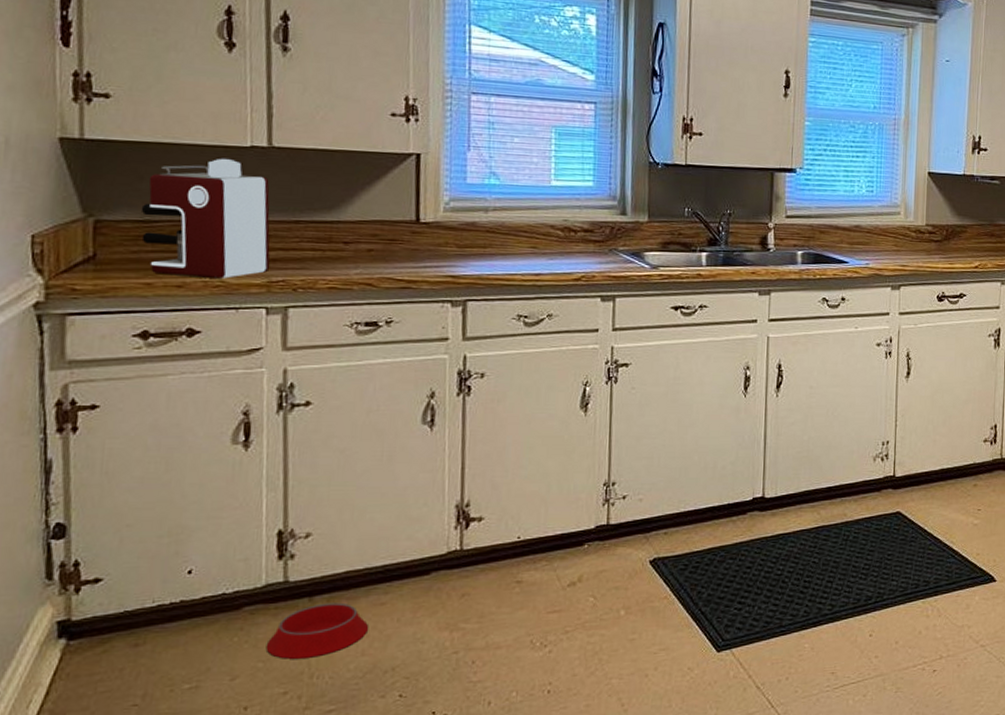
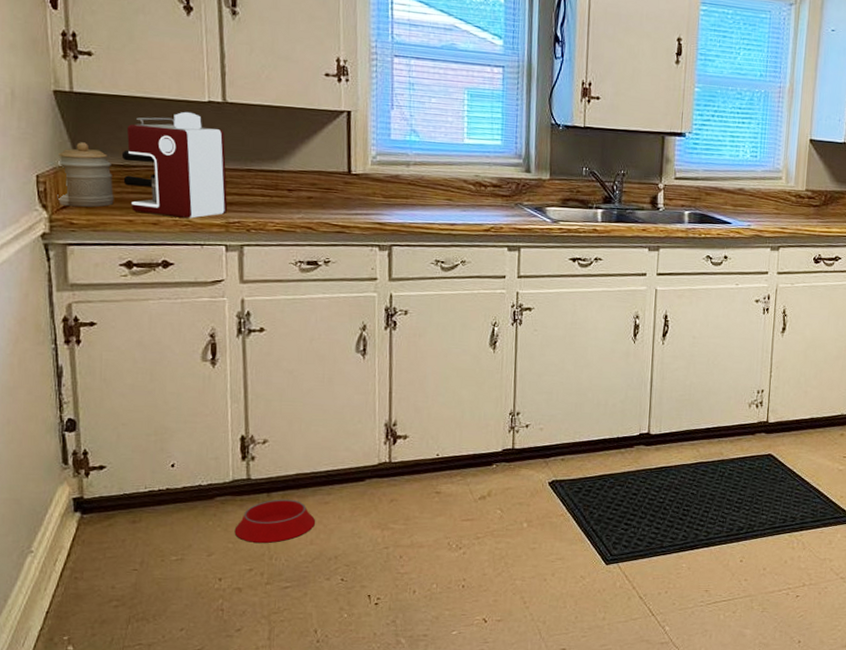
jar: none [56,195,130,271] -> present [56,142,114,208]

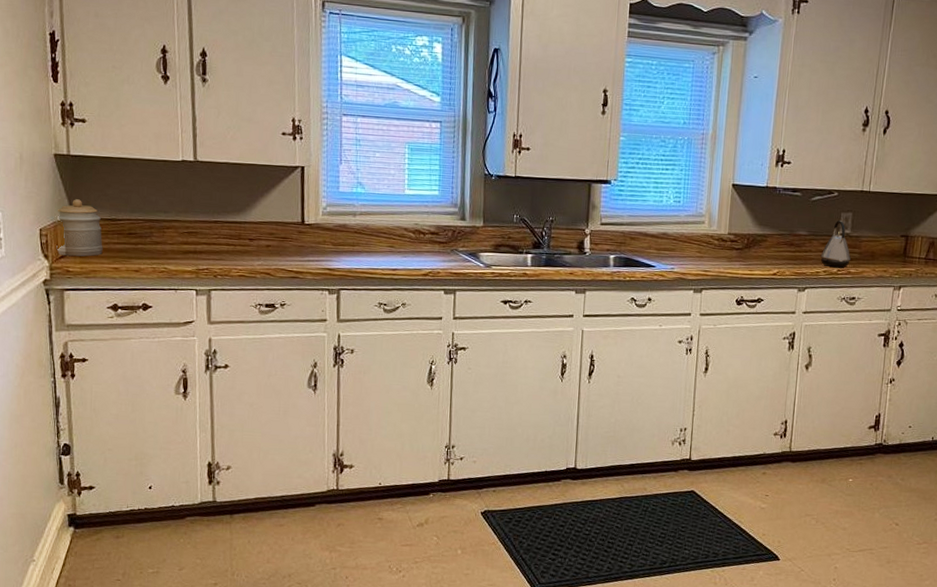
coffee maker: present [121,111,228,219] -> none [109,170,198,266]
pet bowl: present [234,499,316,543] -> none [202,520,272,560]

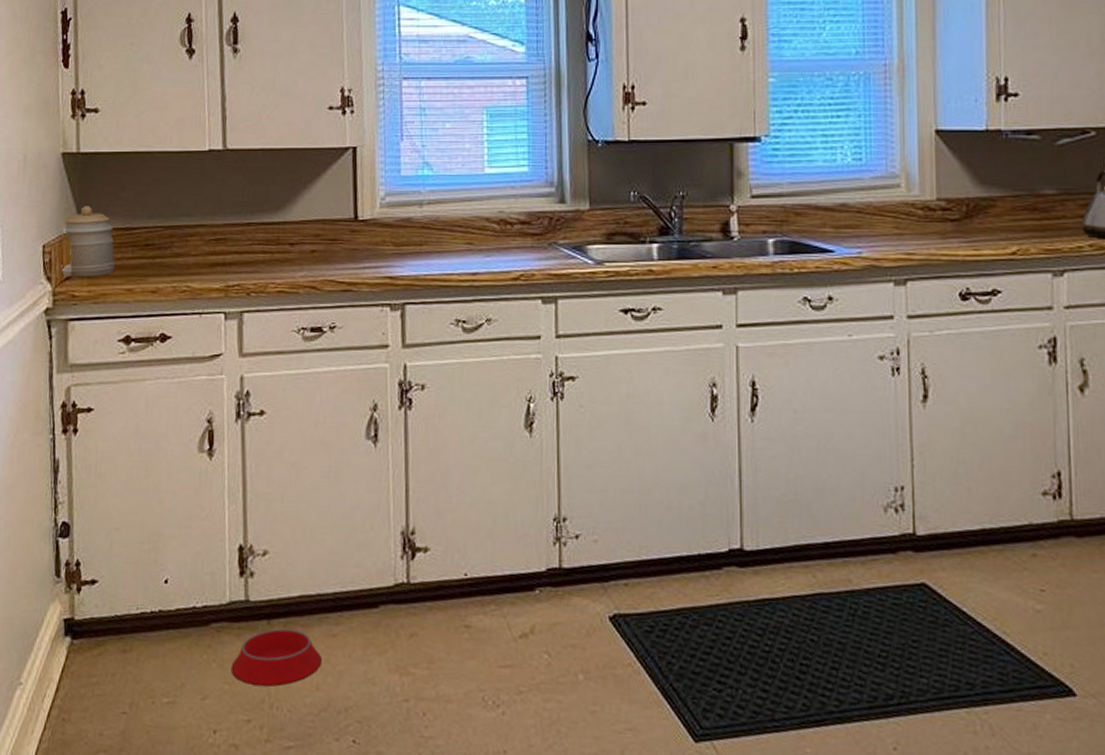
pet bowl: none [202,520,272,560] -> present [231,628,323,686]

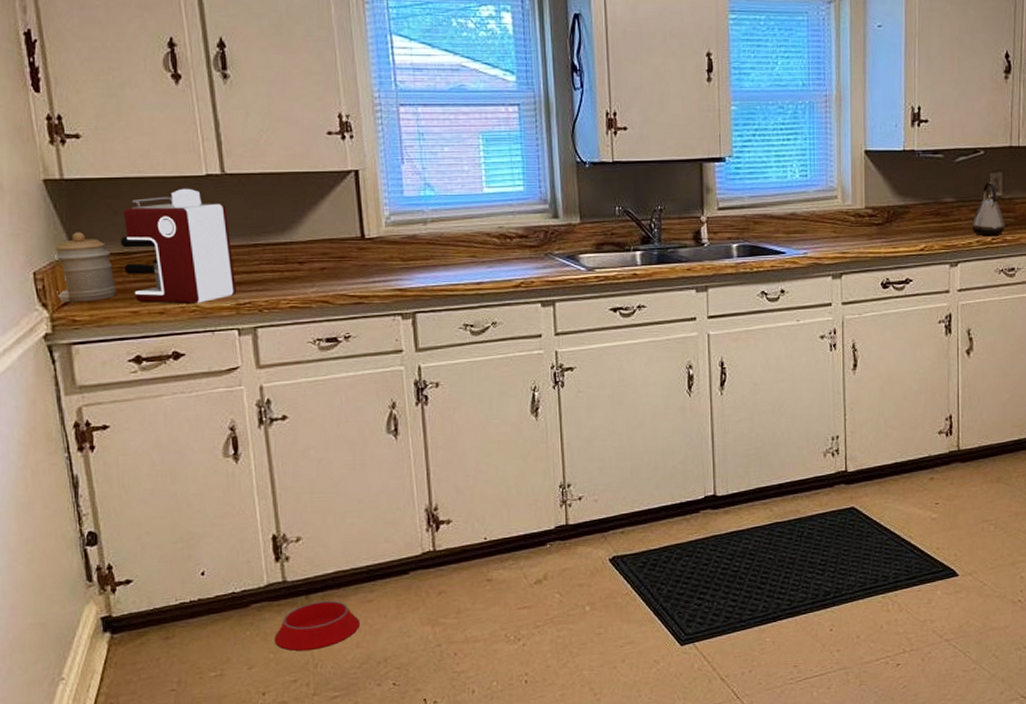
coffee maker: none [123,163,227,283] -> present [120,188,237,304]

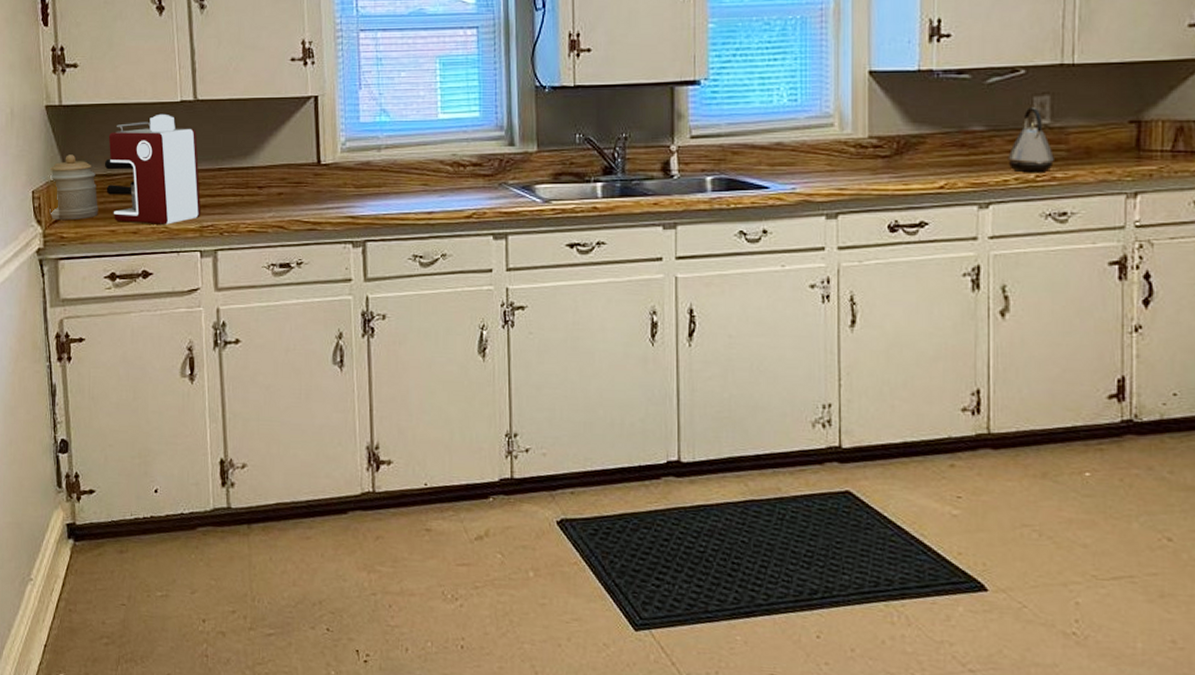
pet bowl: present [274,600,361,651] -> none [216,531,298,582]

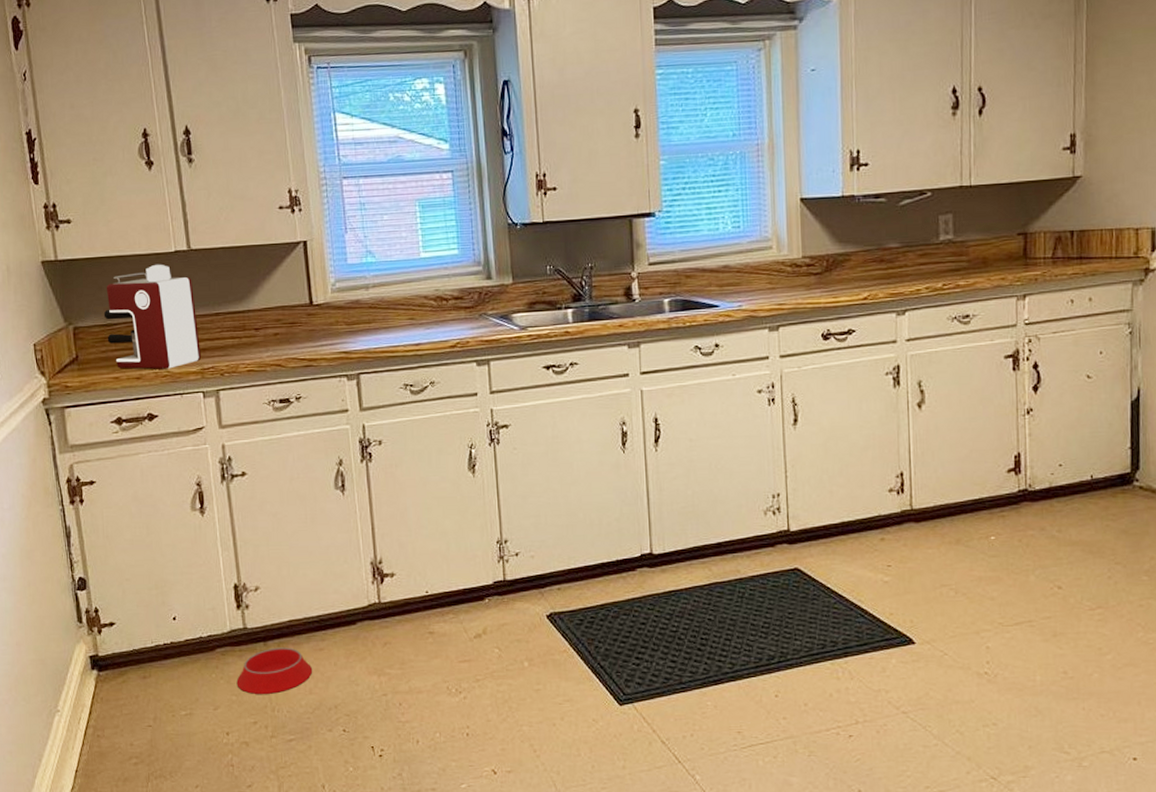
jar: present [48,154,98,221] -> none [48,307,101,371]
pet bowl: none [216,531,298,582] -> present [236,647,313,694]
kettle: present [1008,106,1054,172] -> none [919,224,957,282]

